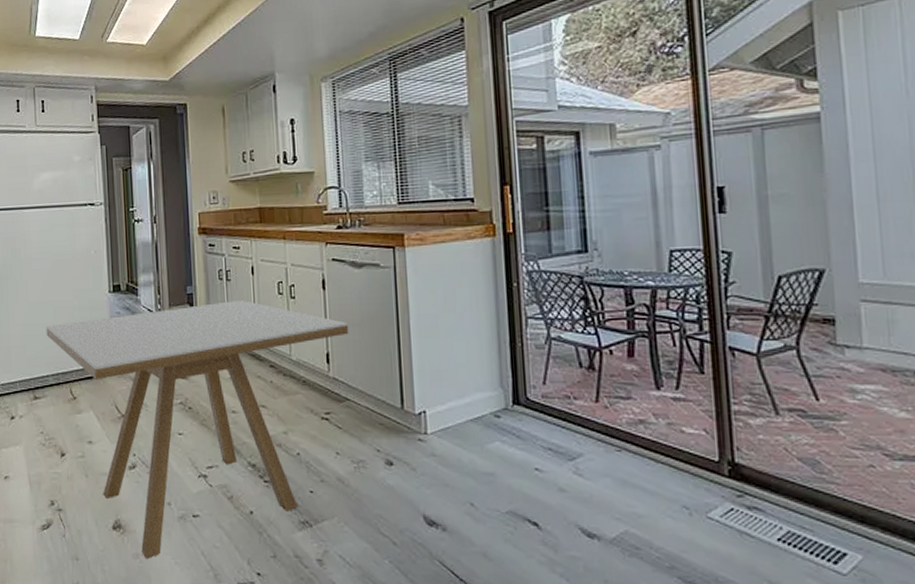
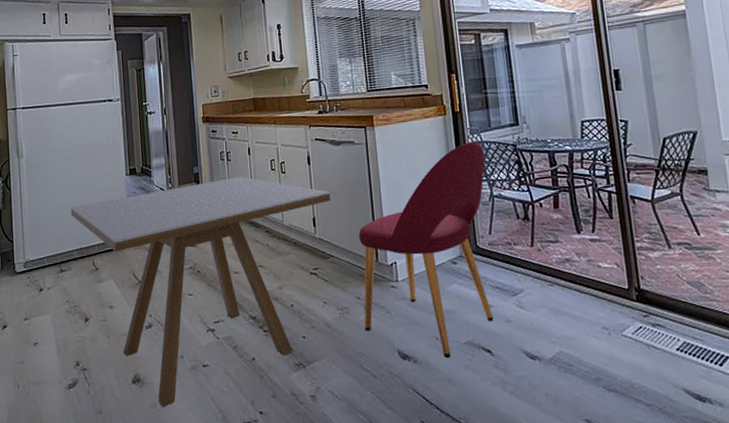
dining chair: none [381,269,543,529] -> present [358,141,493,359]

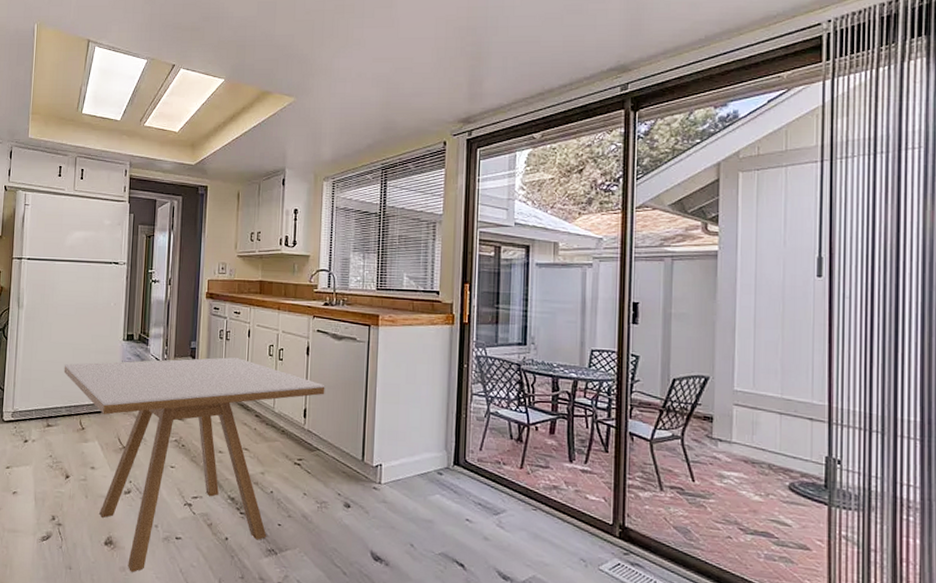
dining chair: present [358,141,493,359] -> none [341,354,488,567]

